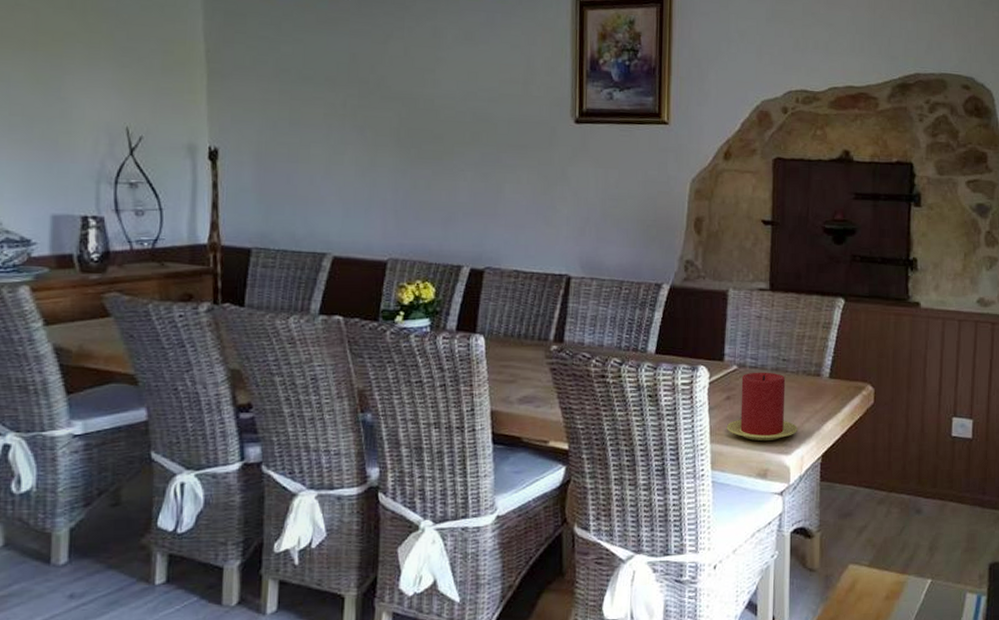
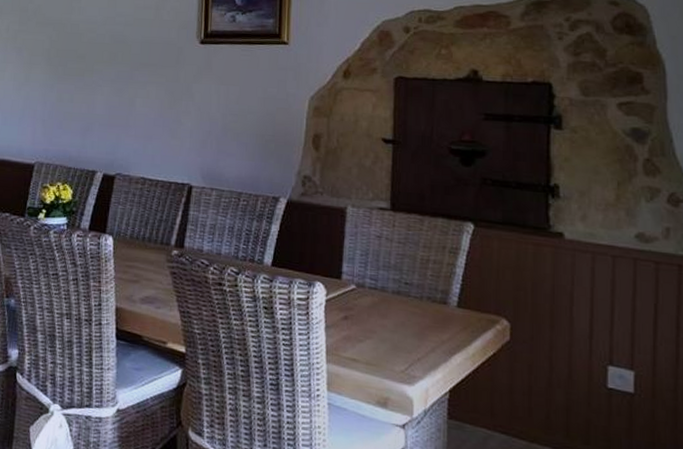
candle: present [726,372,797,441] -> none [343,293,421,368]

